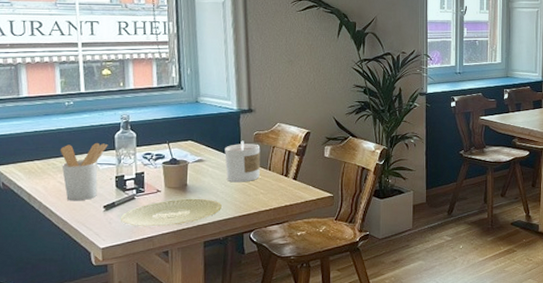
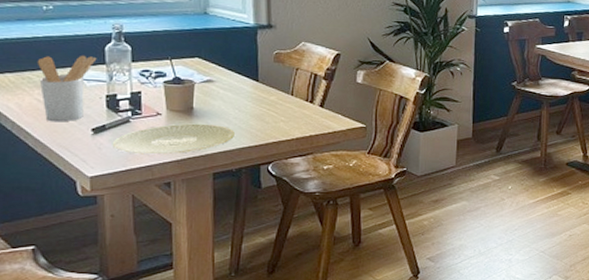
candle: present [225,140,261,183] -> none [239,60,281,108]

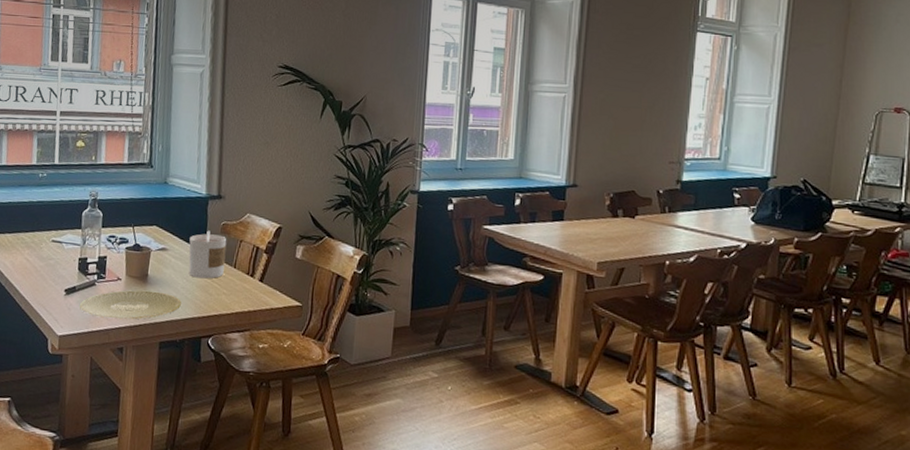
utensil holder: present [37,55,97,122] -> none [29,219,75,282]
candle: none [239,60,281,108] -> present [188,230,227,279]

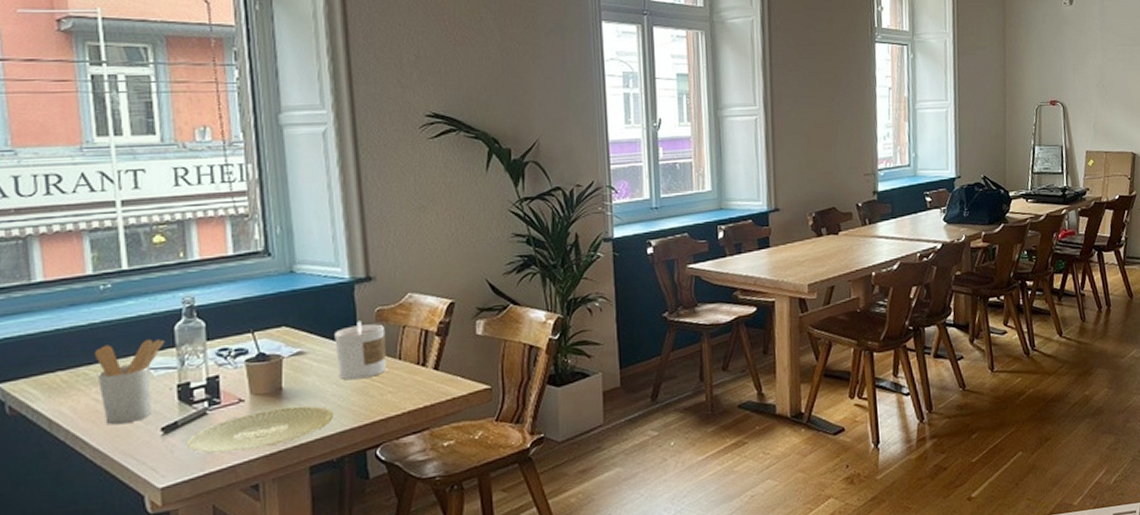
utensil holder: none [29,219,75,282] -> present [93,338,165,425]

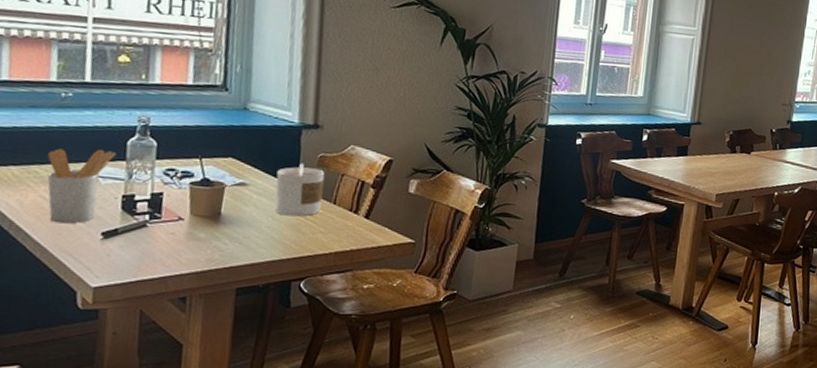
plate: present [186,405,333,454] -> none [122,230,266,266]

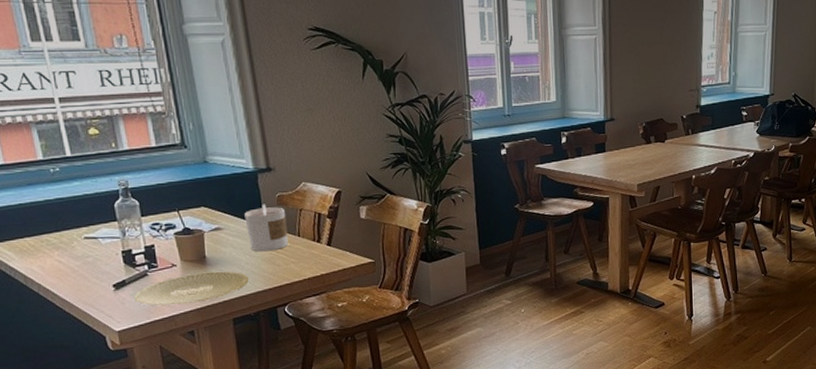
utensil holder: present [46,148,117,224] -> none [52,213,108,282]
plate: none [122,230,266,266] -> present [133,271,249,307]

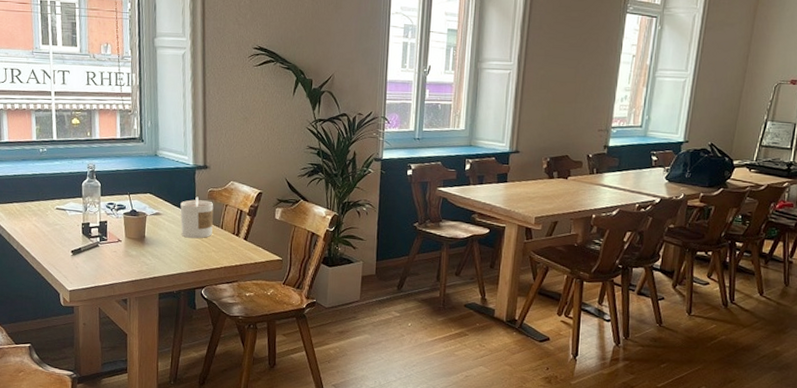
plate: present [133,271,249,307] -> none [85,249,176,276]

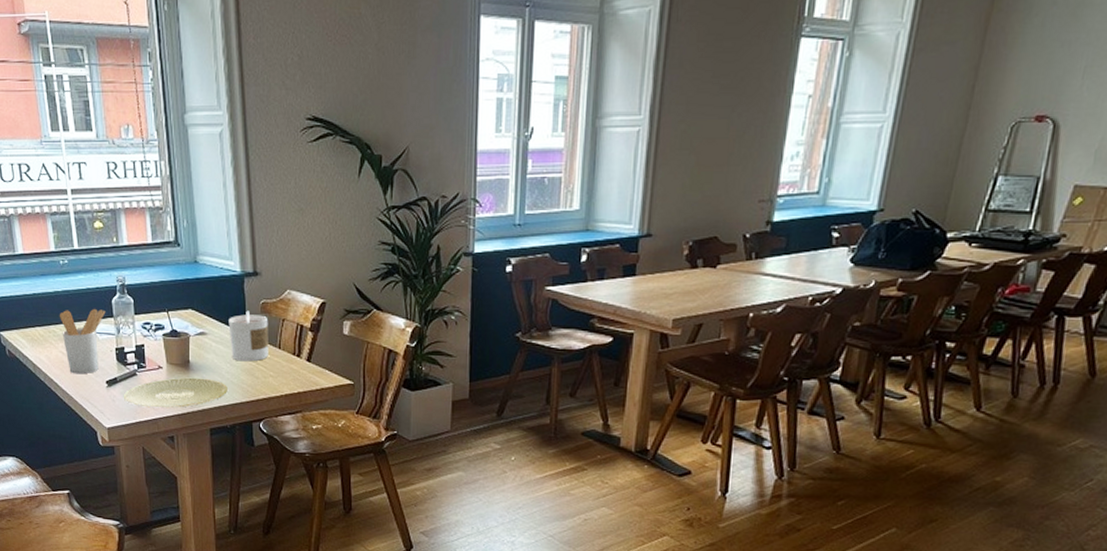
utensil holder: none [35,189,76,244] -> present [59,308,106,375]
plate: none [85,249,176,276] -> present [123,377,227,409]

